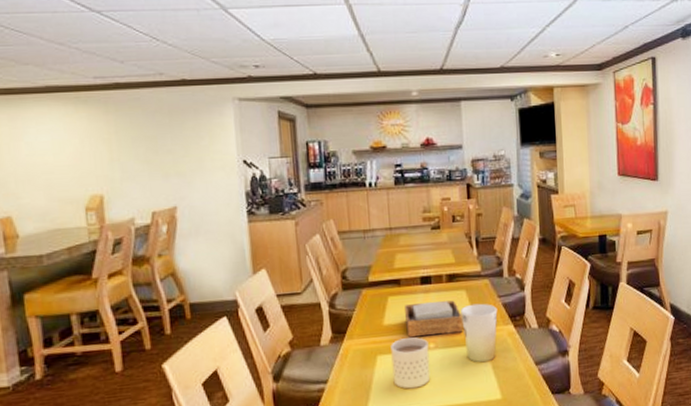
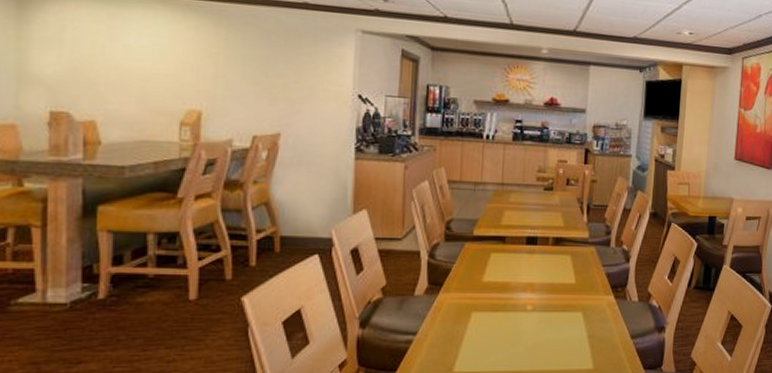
mug: present [390,337,431,389] -> none [485,297,526,350]
napkin holder: present [405,300,464,338] -> none [505,262,564,298]
cup: present [461,303,498,363] -> none [562,270,600,331]

